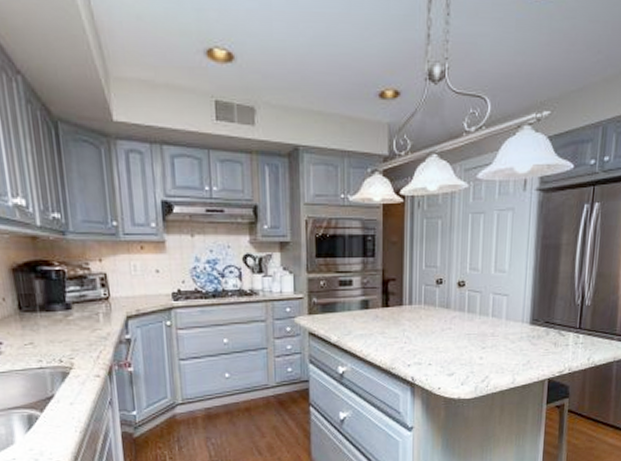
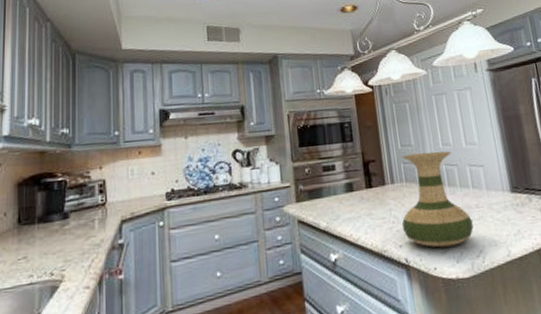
vase: none [414,275,485,370] -> present [401,151,474,248]

